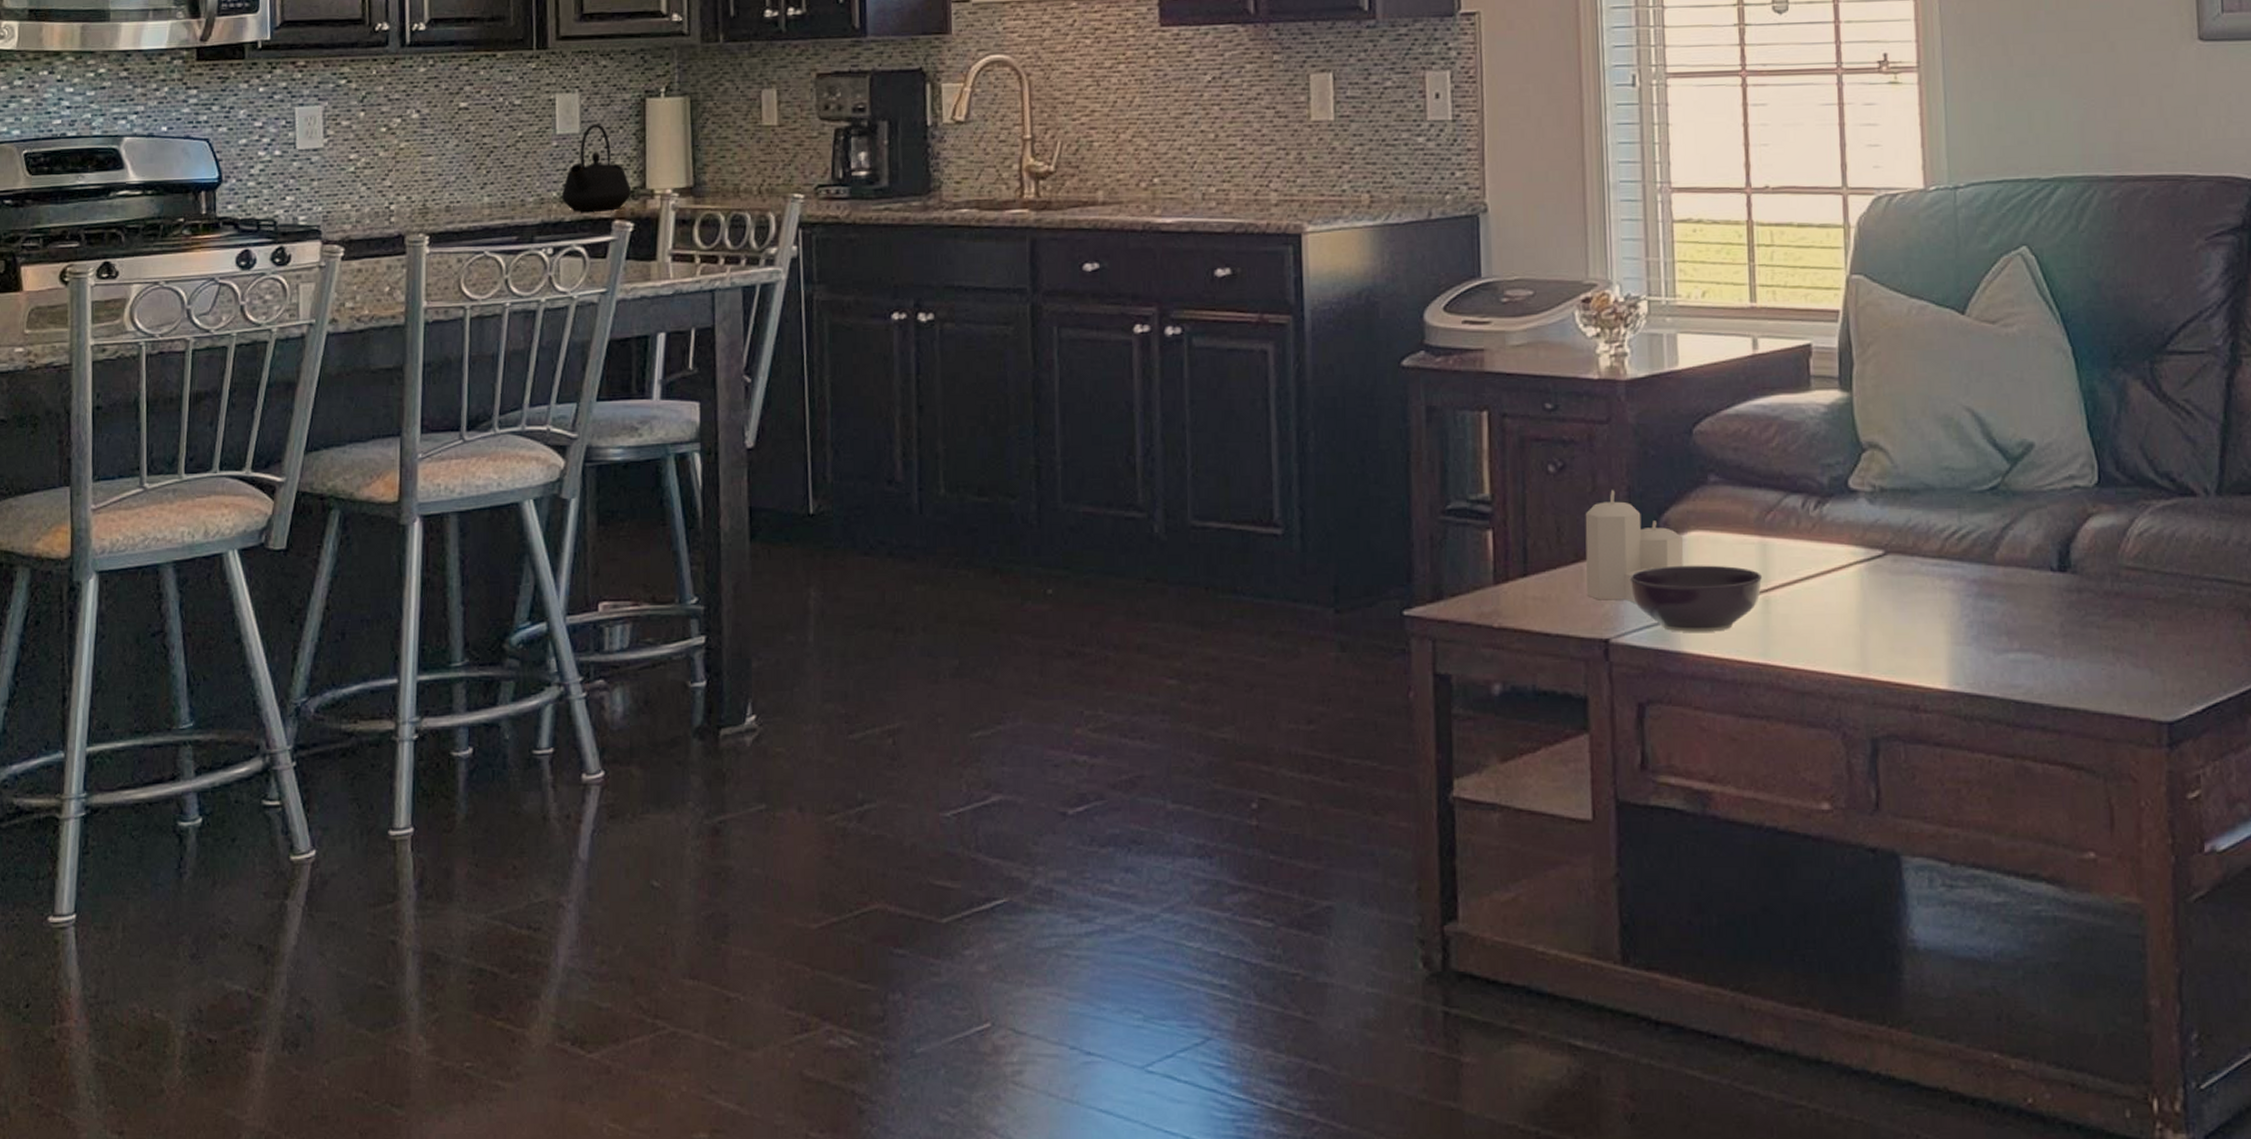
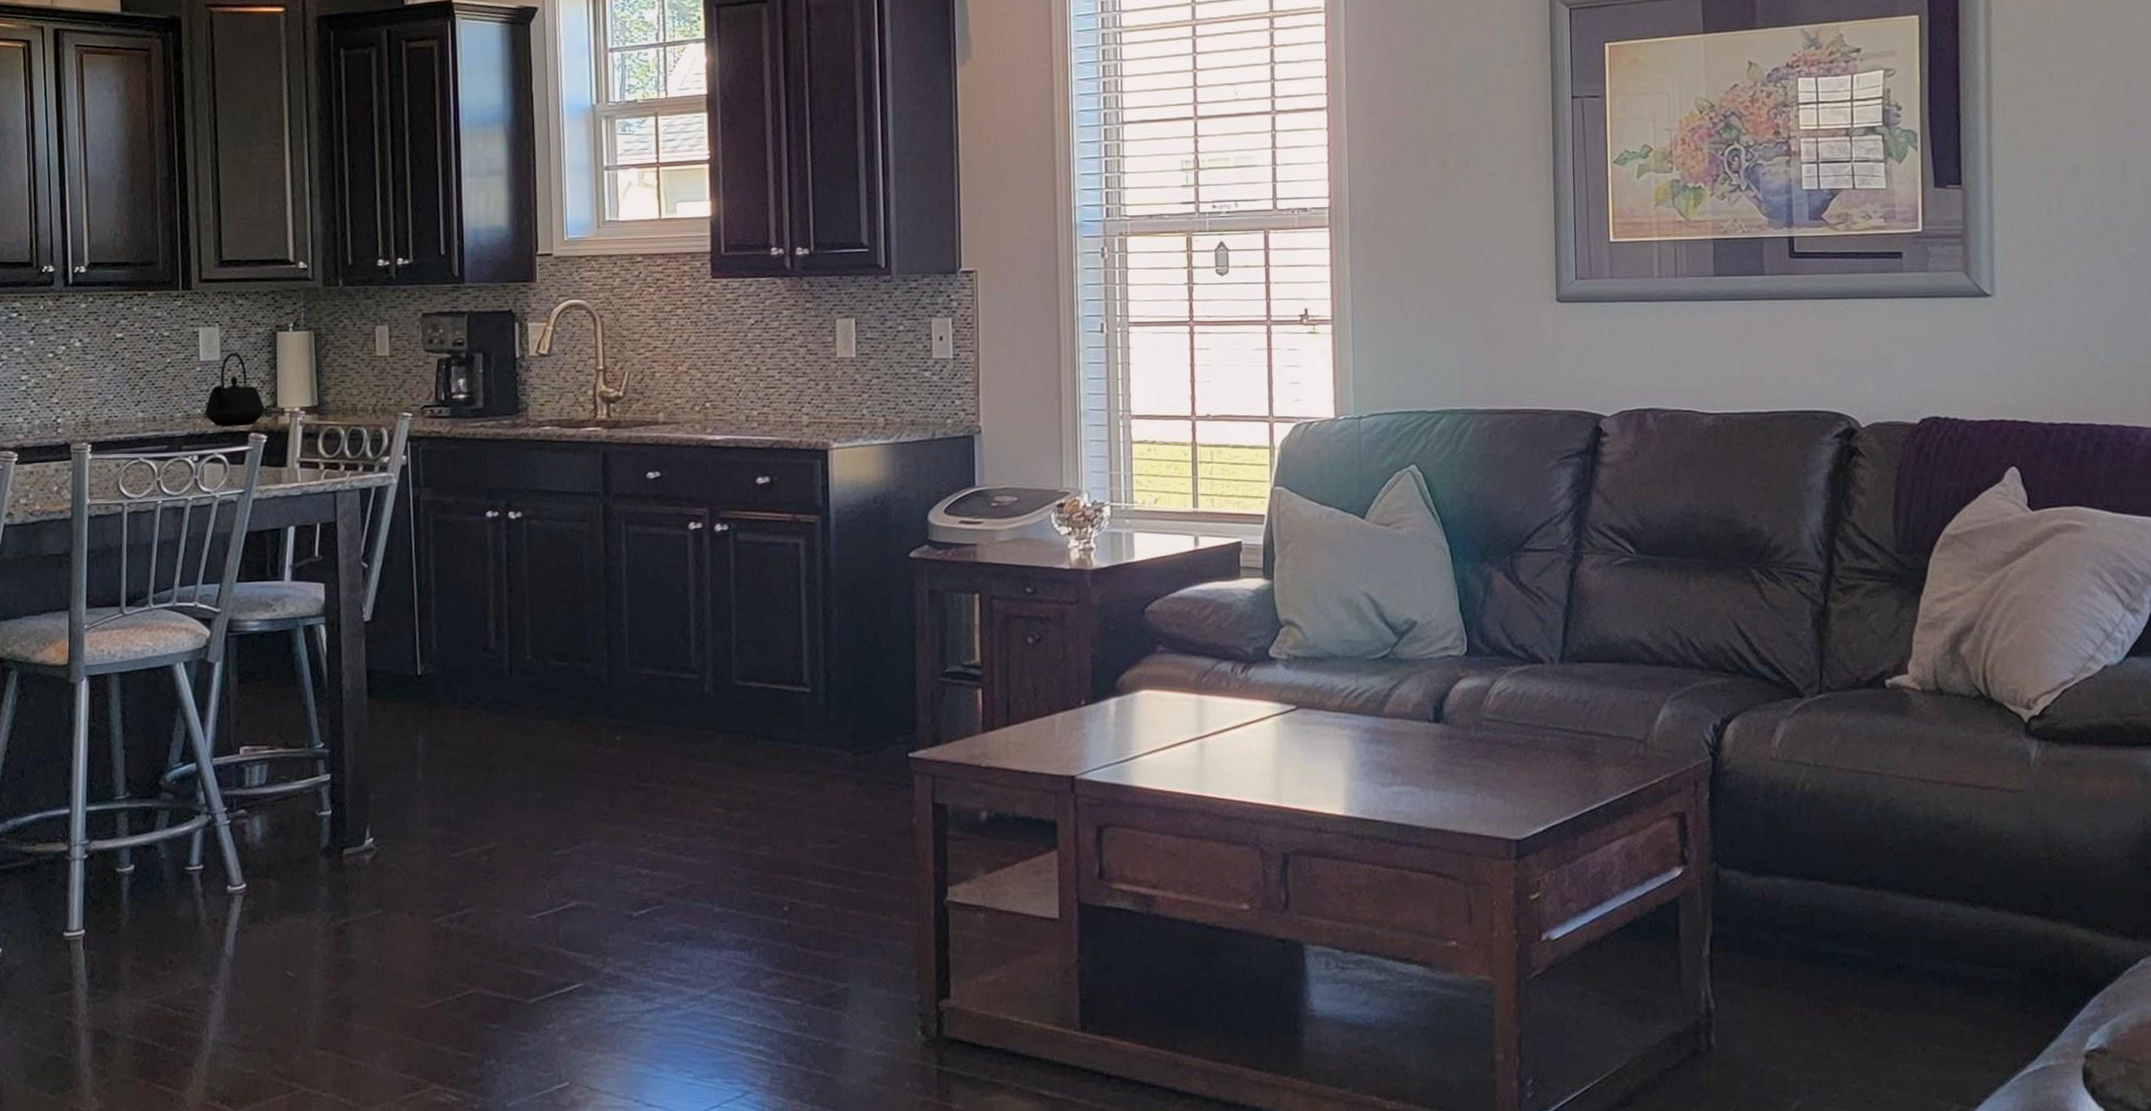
candle: present [1585,489,1683,604] -> none [1057,656,1135,748]
bowl: present [1630,565,1762,632] -> none [1092,717,1198,770]

